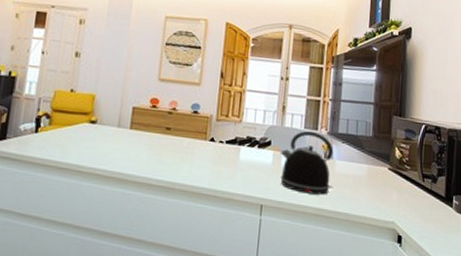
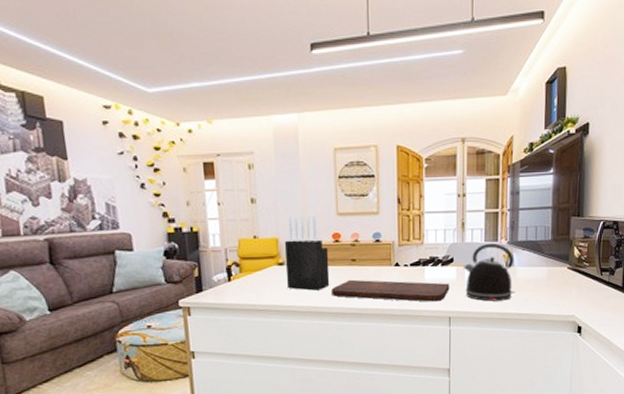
knife block: none [94,76,145,156] -> present [284,215,330,291]
cutting board: none [140,148,265,186] -> present [331,279,450,302]

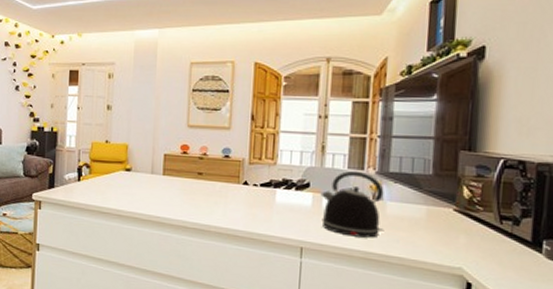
knife block: present [284,215,330,291] -> none [131,125,176,200]
cutting board: present [331,279,450,302] -> none [175,193,304,229]

